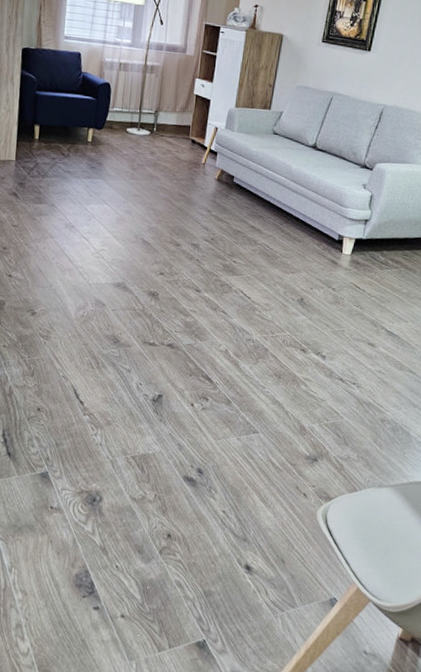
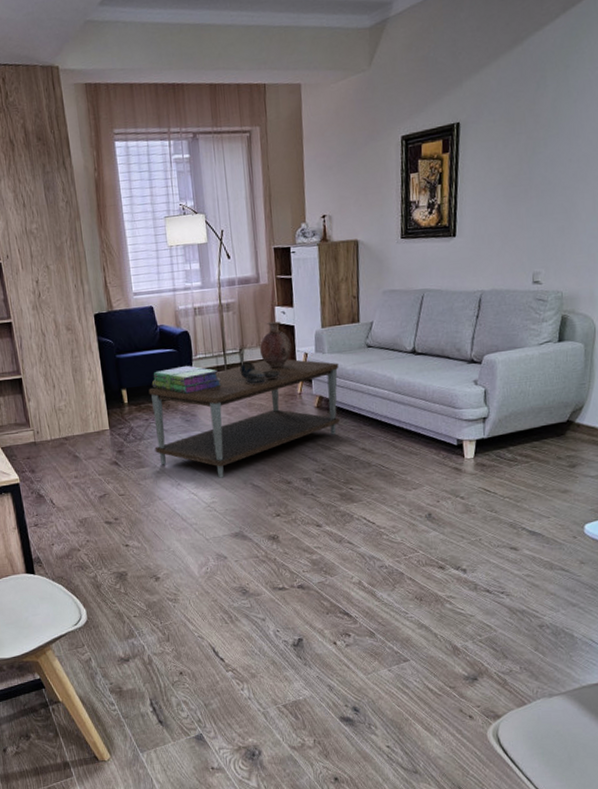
coffee table: none [56,125,245,228] -> present [148,359,340,478]
stack of books: none [65,114,132,143] -> present [151,365,222,394]
decorative bowl: none [152,123,190,148] -> present [240,361,281,385]
vase: none [174,91,205,136] -> present [260,321,292,368]

